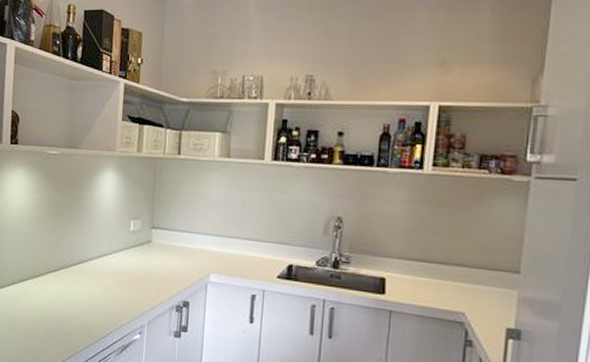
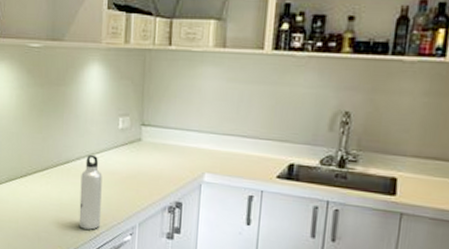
water bottle: none [89,255,114,329] -> present [79,154,103,230]

